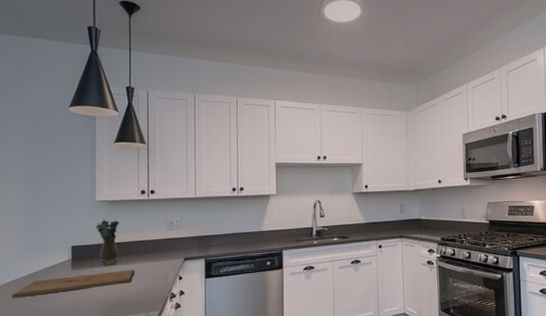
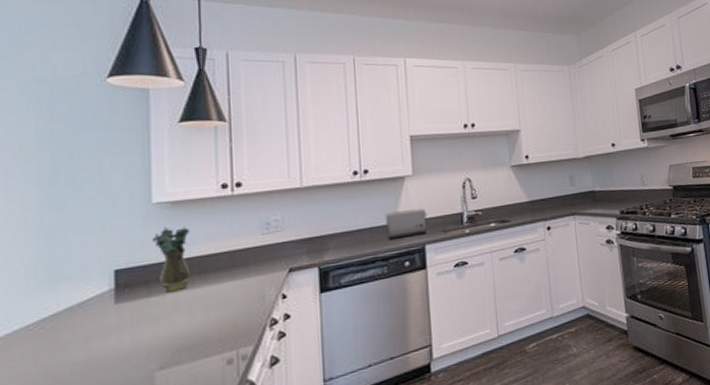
cutting board: present [12,270,135,298] -> none [15,293,216,357]
toaster: none [254,221,286,244] -> present [384,208,428,241]

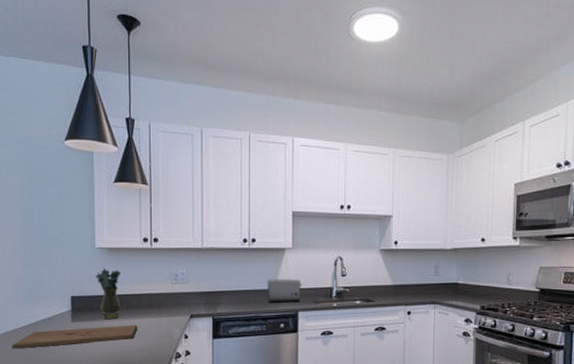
cutting board: none [15,293,216,357] -> present [12,325,138,349]

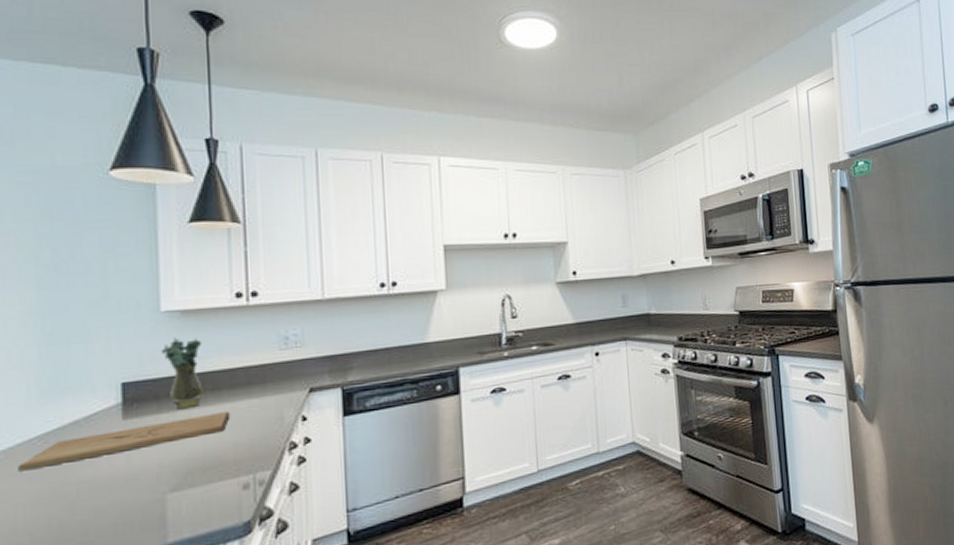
toaster: present [266,278,302,304] -> none [414,326,462,362]

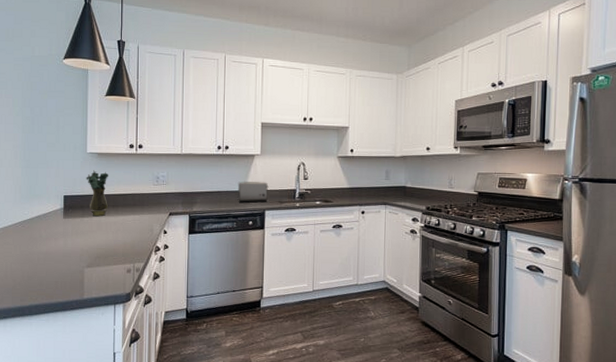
cutting board: present [18,412,231,472] -> none [9,221,123,242]
toaster: none [414,326,462,362] -> present [237,181,269,203]

